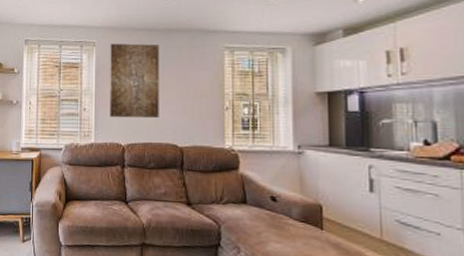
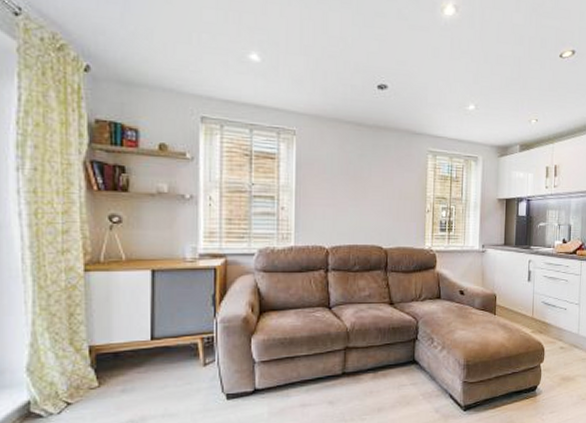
wall art: present [110,43,159,119] -> none [312,134,367,220]

